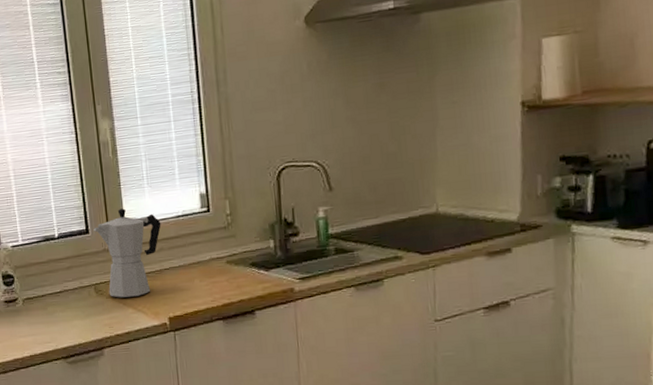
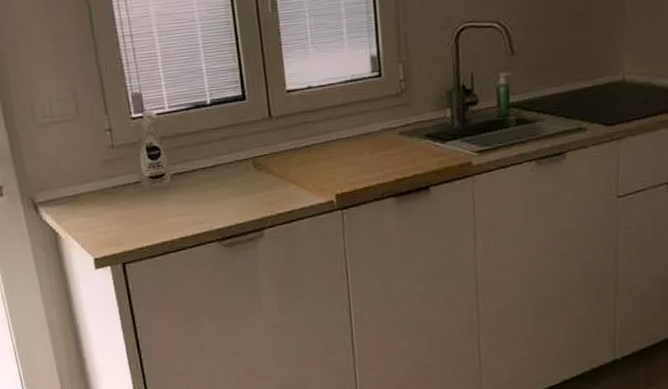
moka pot: present [93,208,161,298] -> none [251,71,328,173]

